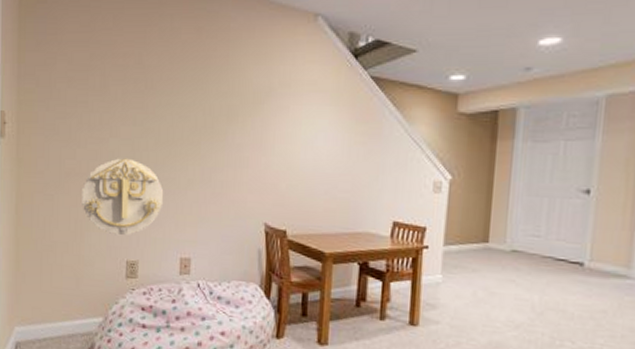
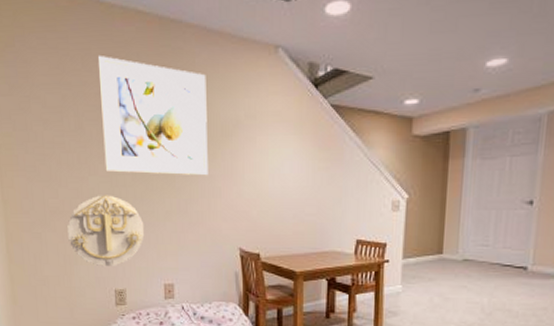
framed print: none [128,16,241,144] -> present [97,56,208,176]

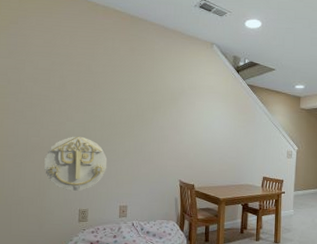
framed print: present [97,56,208,176] -> none [80,37,162,127]

